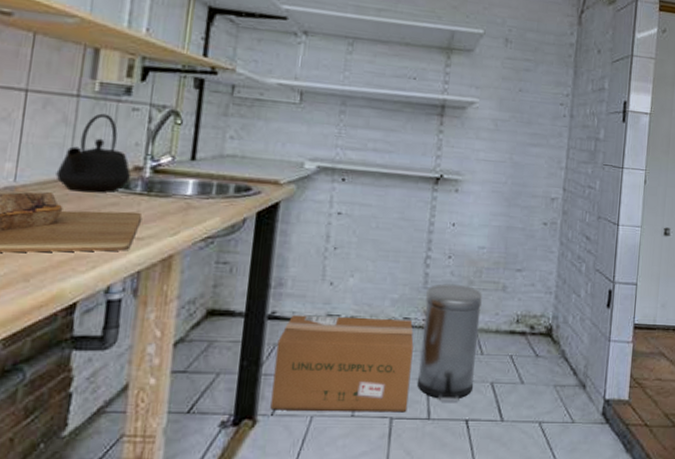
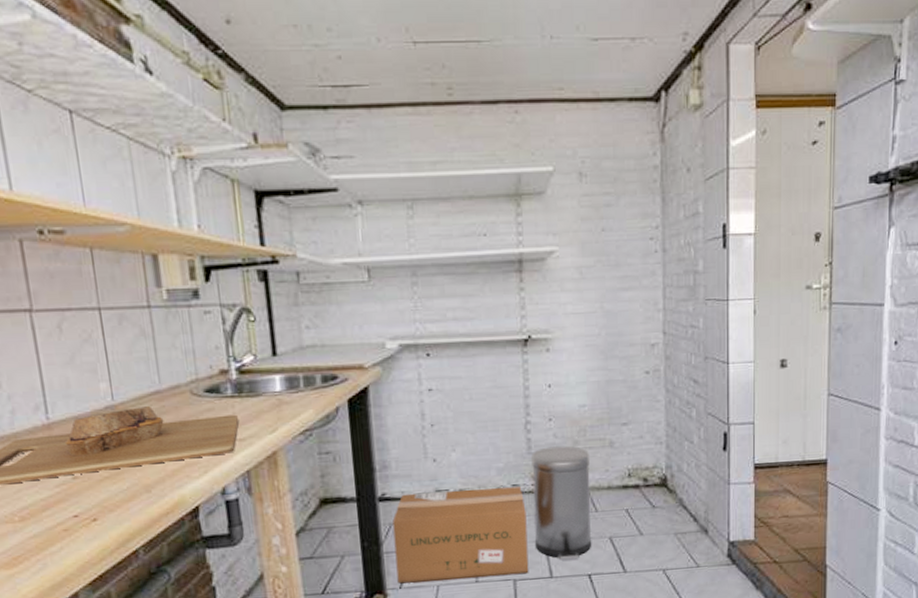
kettle: present [56,113,132,193] -> none [148,321,220,402]

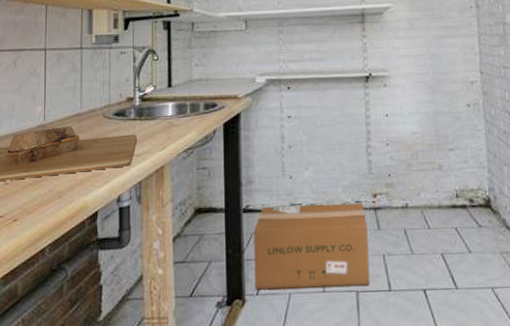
pedal bin: present [531,446,591,561] -> none [372,167,425,275]

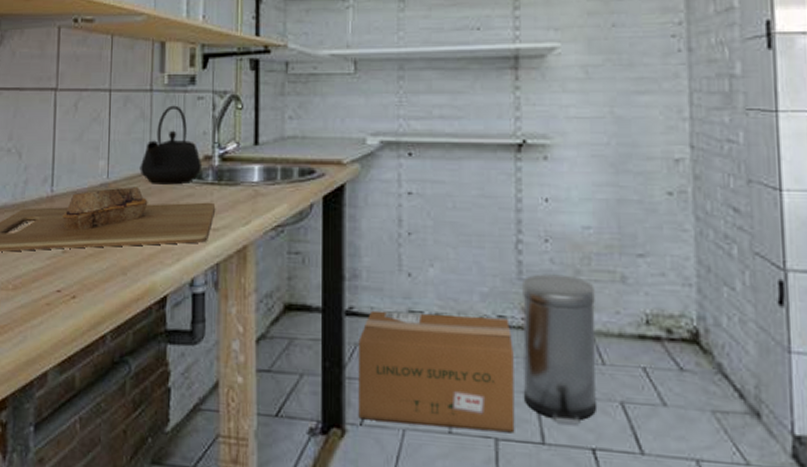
kettle: none [72,59,126,123] -> present [139,105,203,185]
pedal bin: none [372,167,425,275] -> present [522,274,596,425]

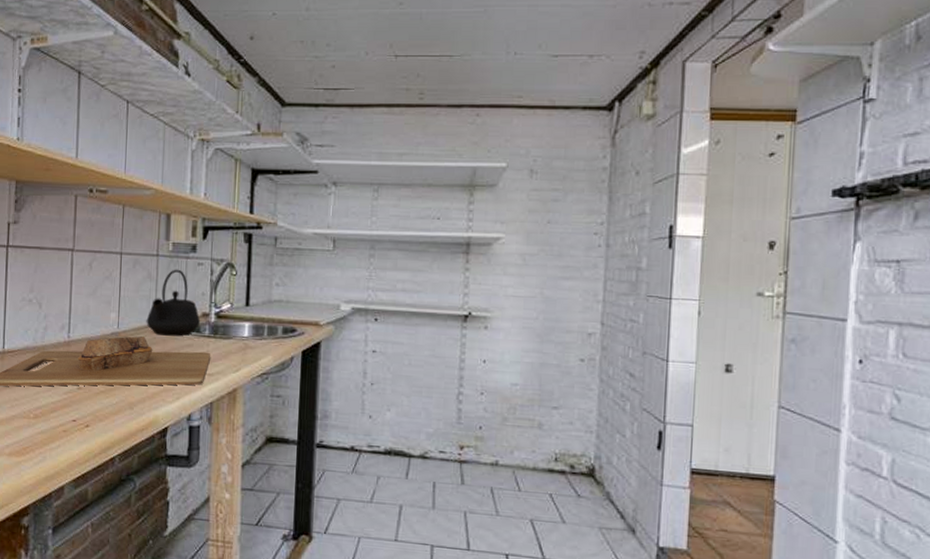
box: present [358,310,515,434] -> none [323,444,450,542]
pedal bin: present [522,274,596,425] -> none [456,419,518,536]

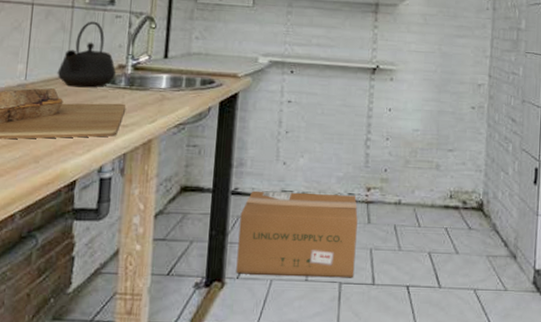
box: none [323,444,450,542] -> present [236,190,358,278]

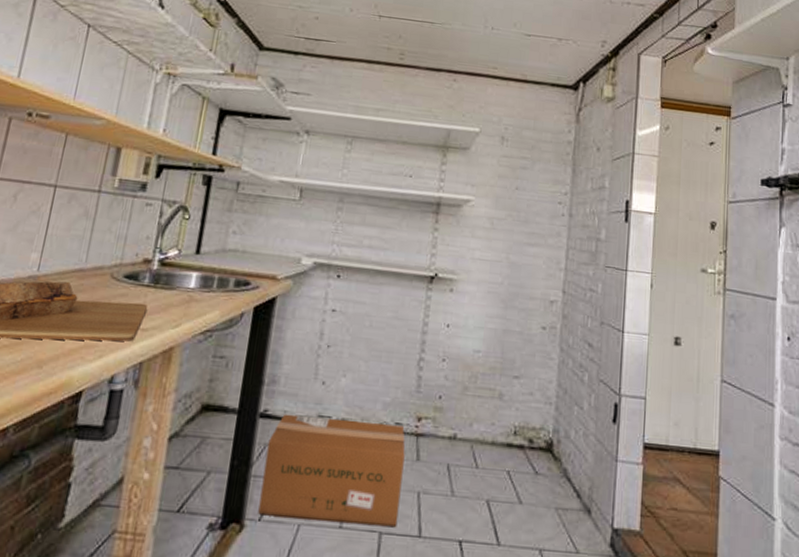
kettle: present [57,21,117,88] -> none [74,208,141,284]

